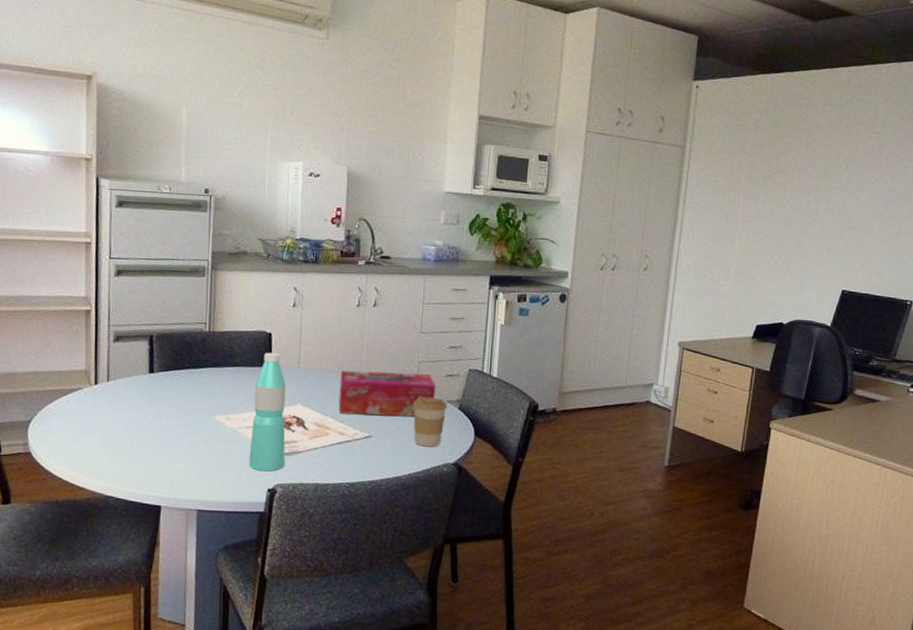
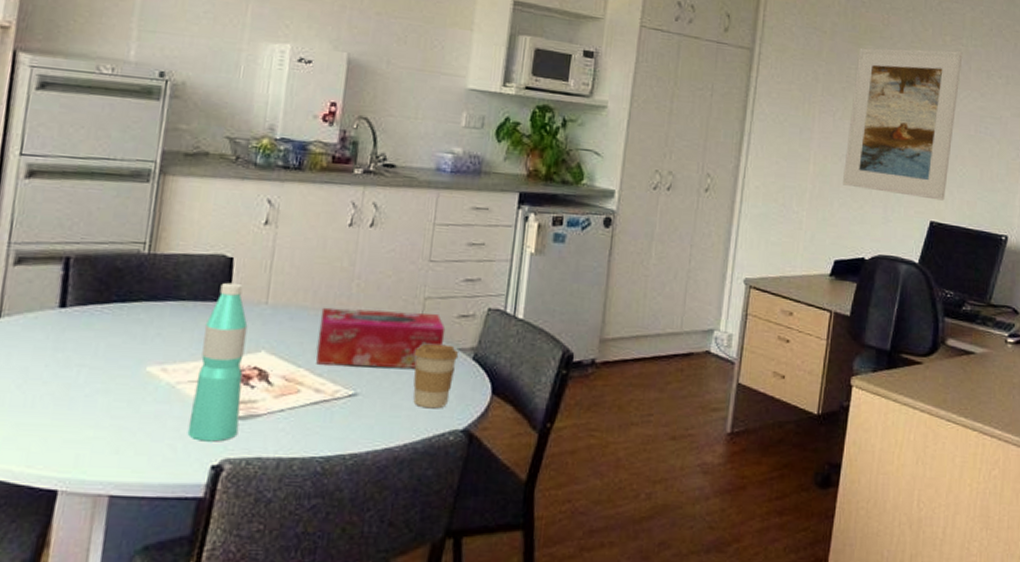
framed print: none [764,138,876,272] -> present [843,47,963,201]

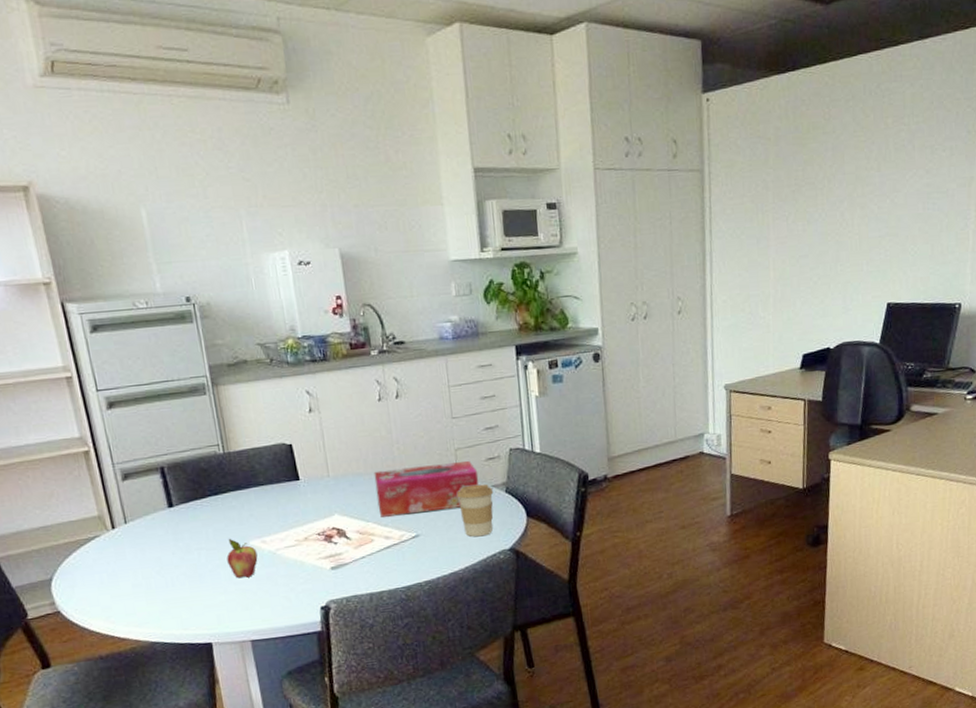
fruit: none [110,358,152,412] -> present [226,538,258,579]
water bottle: present [187,282,248,442] -> none [285,464,334,591]
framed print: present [843,47,963,201] -> none [802,130,906,285]

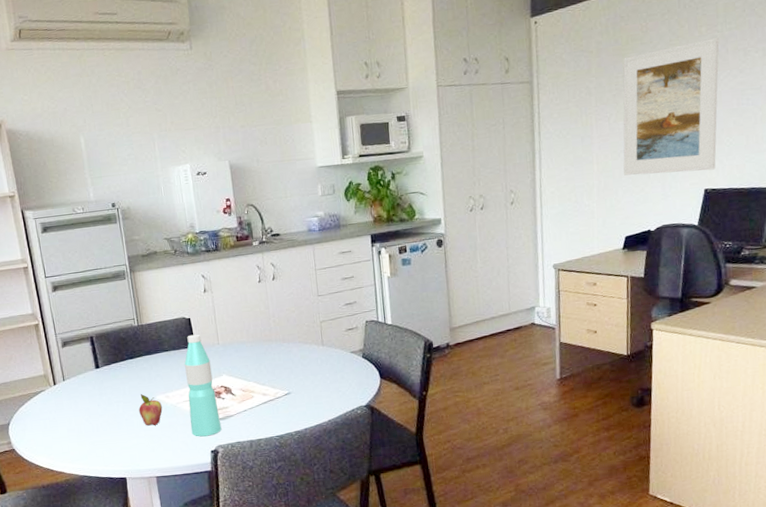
water bottle: none [285,464,334,591] -> present [184,334,222,437]
tissue box: present [374,461,479,517] -> none [254,331,340,378]
coffee cup: present [456,483,494,537] -> none [321,350,352,395]
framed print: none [802,130,906,285] -> present [623,37,719,176]

